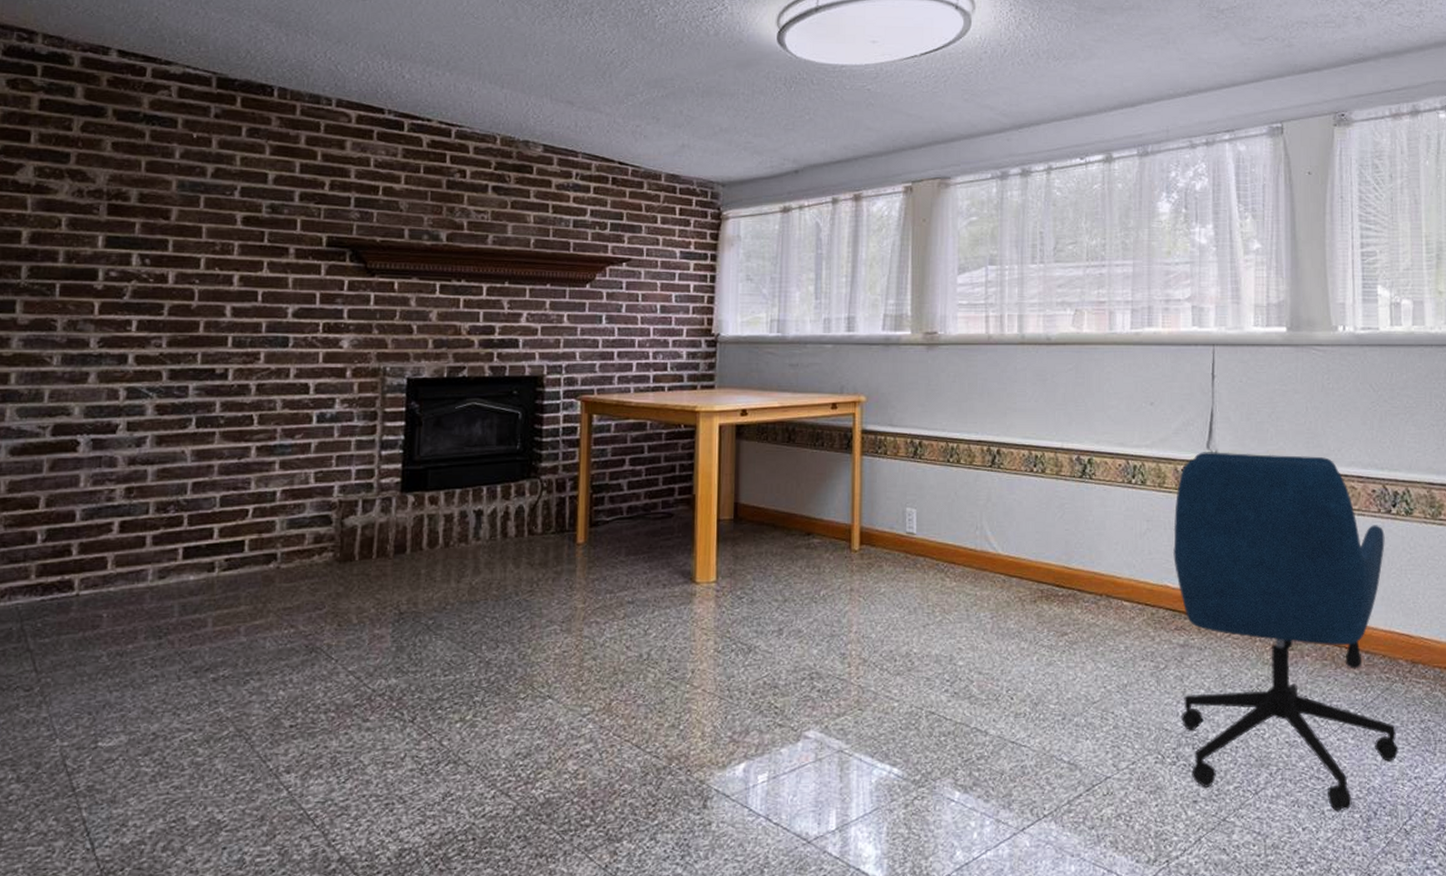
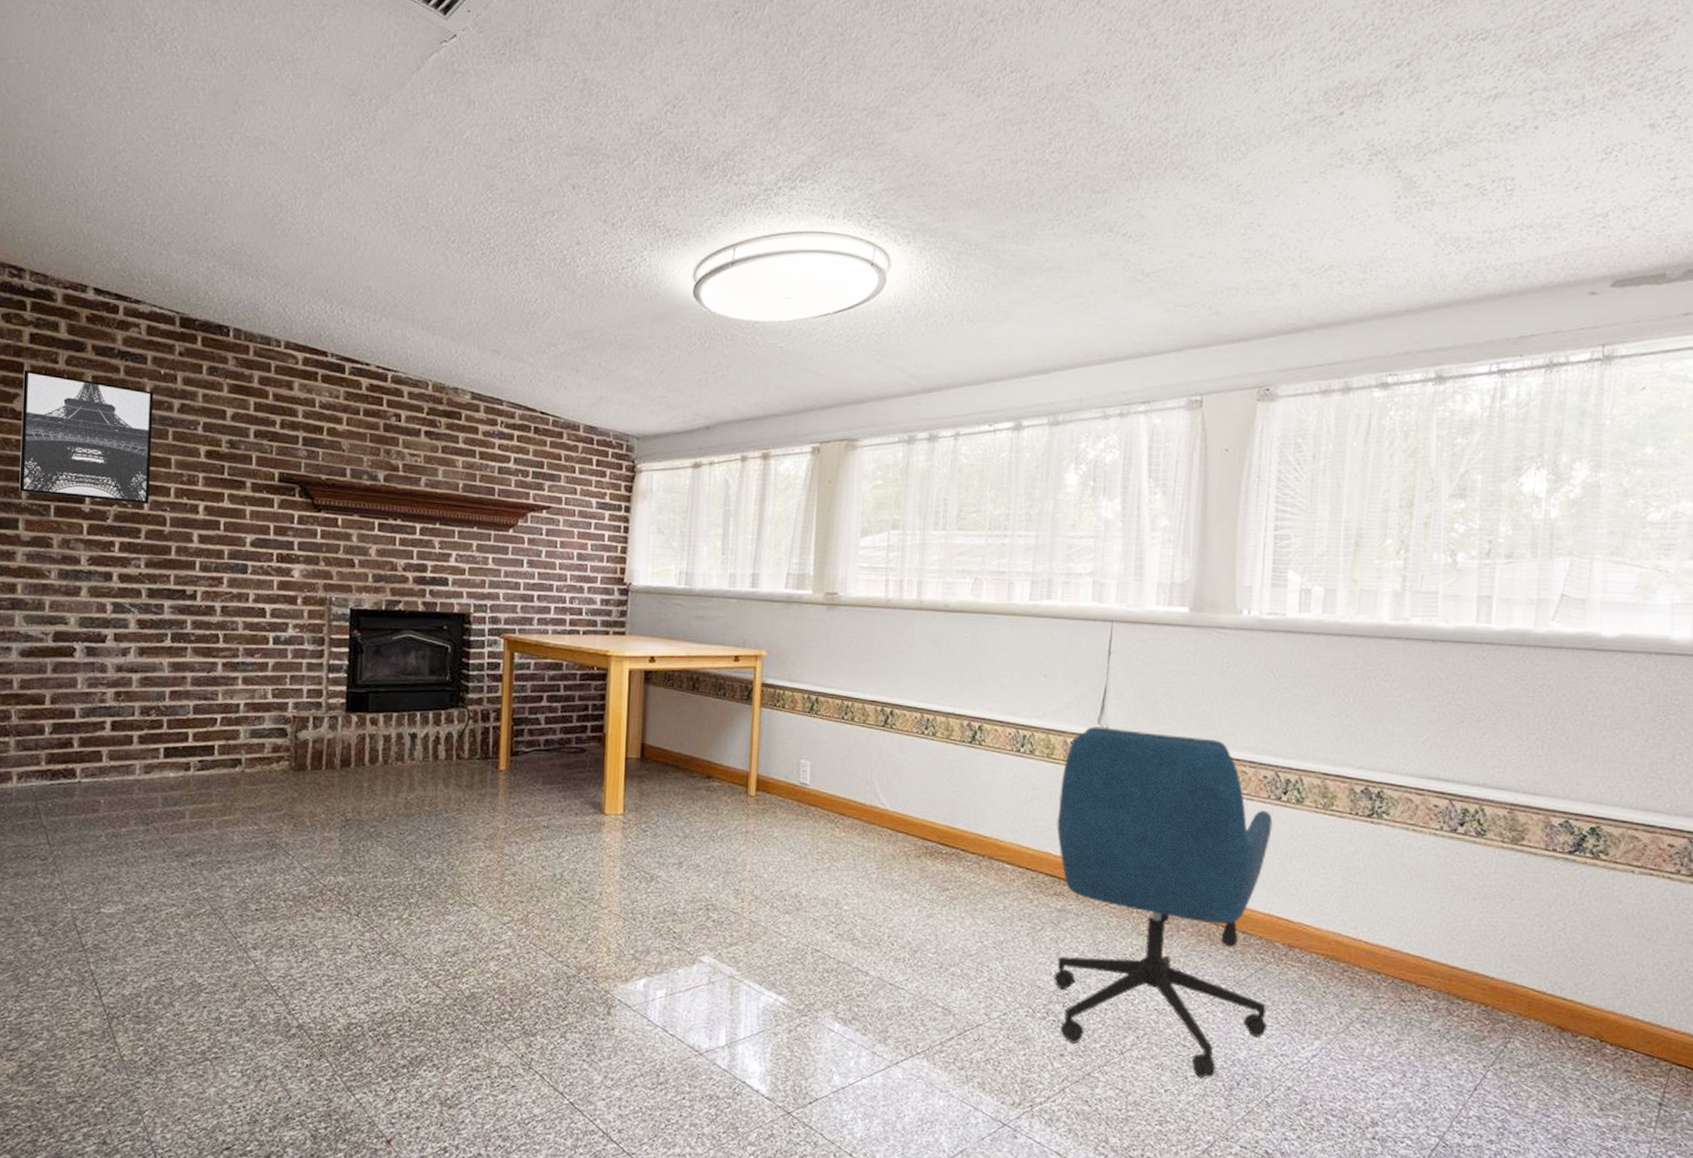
wall art: none [18,138,184,278] -> present [19,370,154,505]

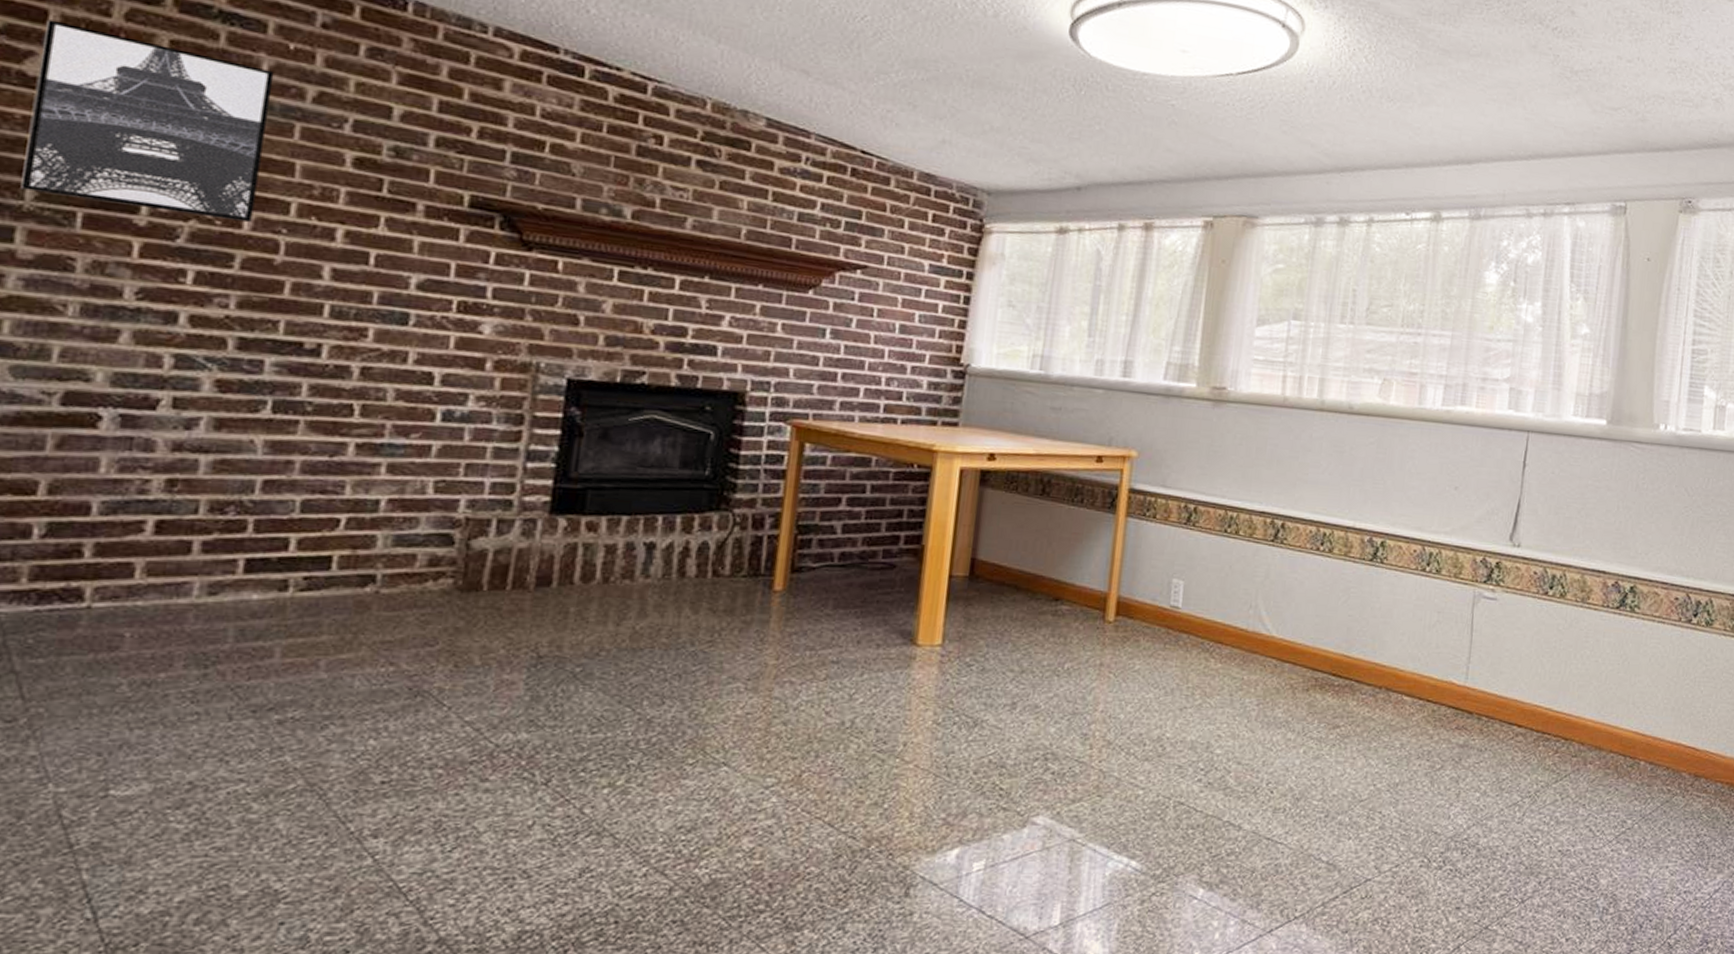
office chair: present [1054,726,1273,1078] -> none [1453,544,1683,923]

